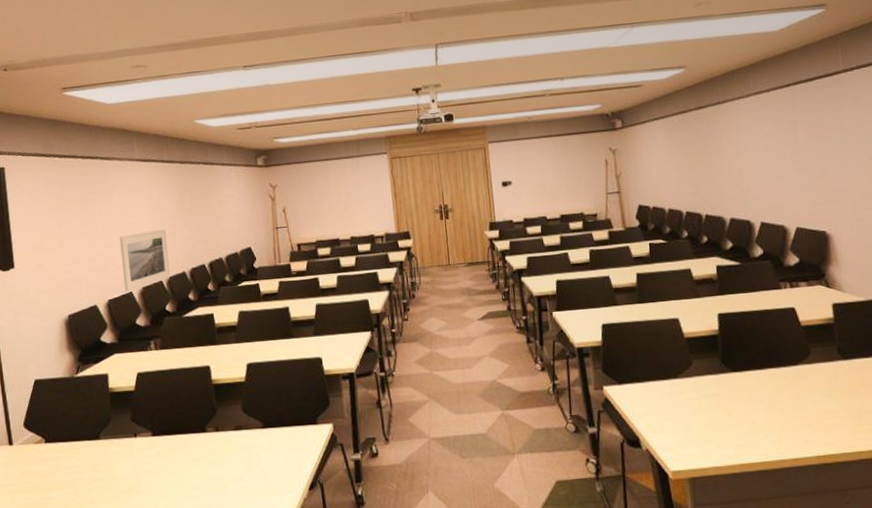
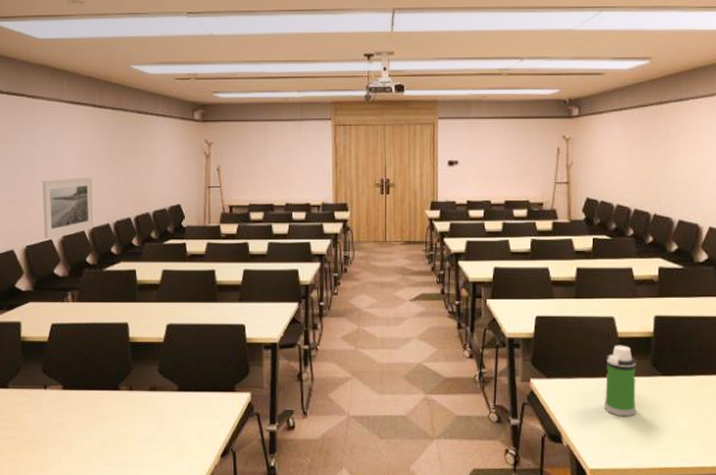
water bottle: none [675,345,711,416] -> present [603,345,637,417]

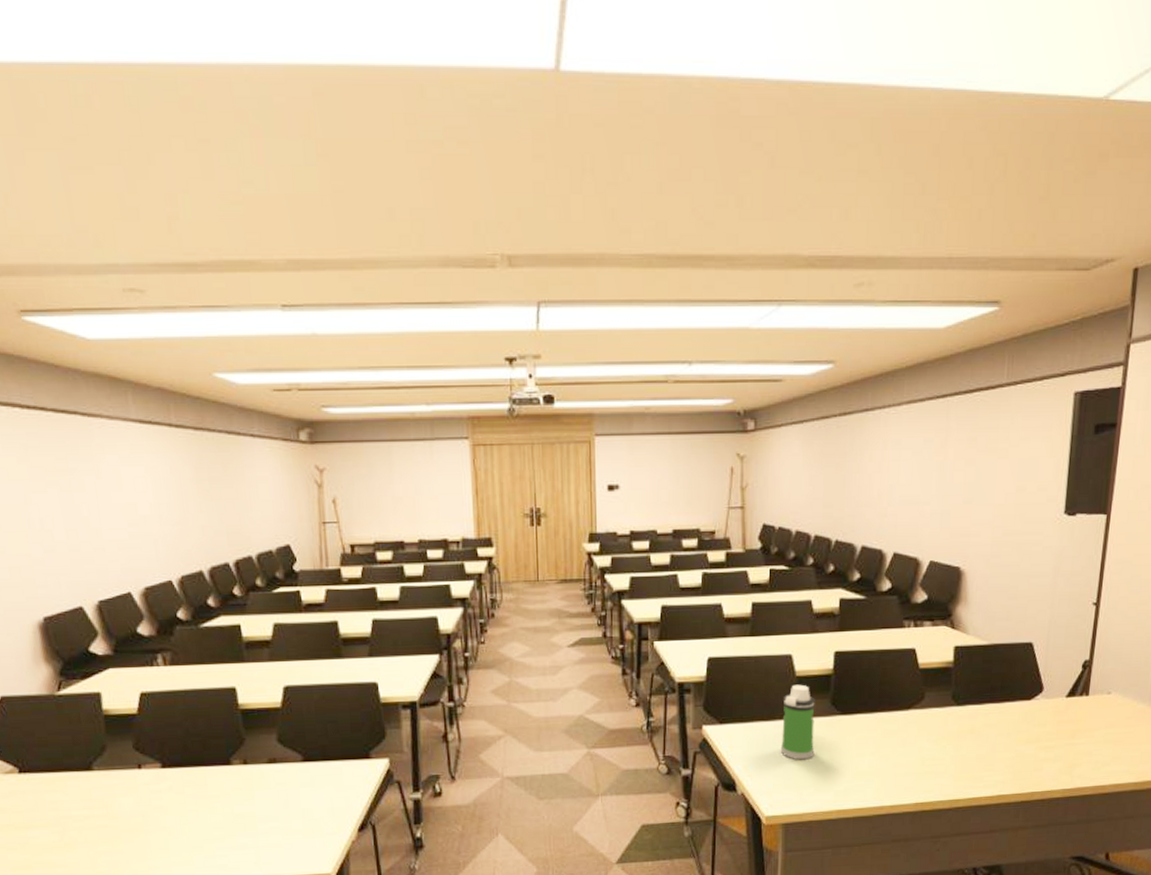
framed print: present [42,177,93,239] -> none [111,514,183,592]

